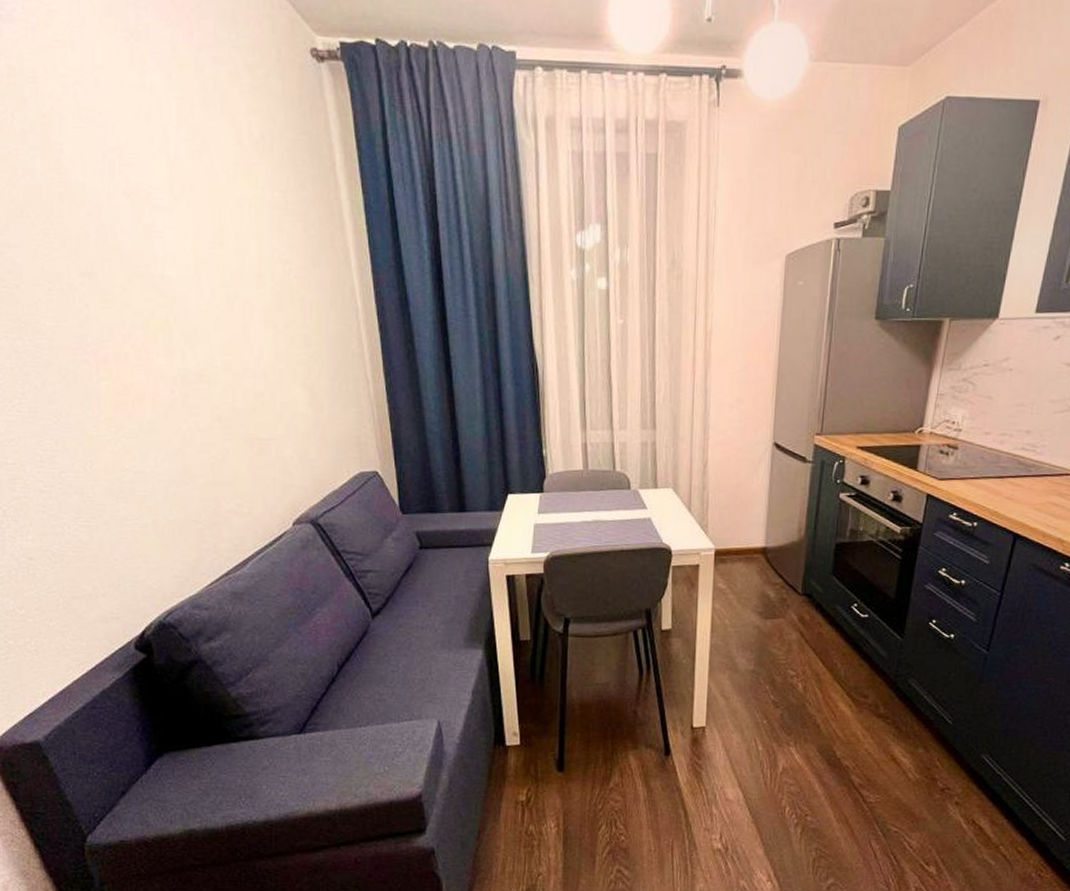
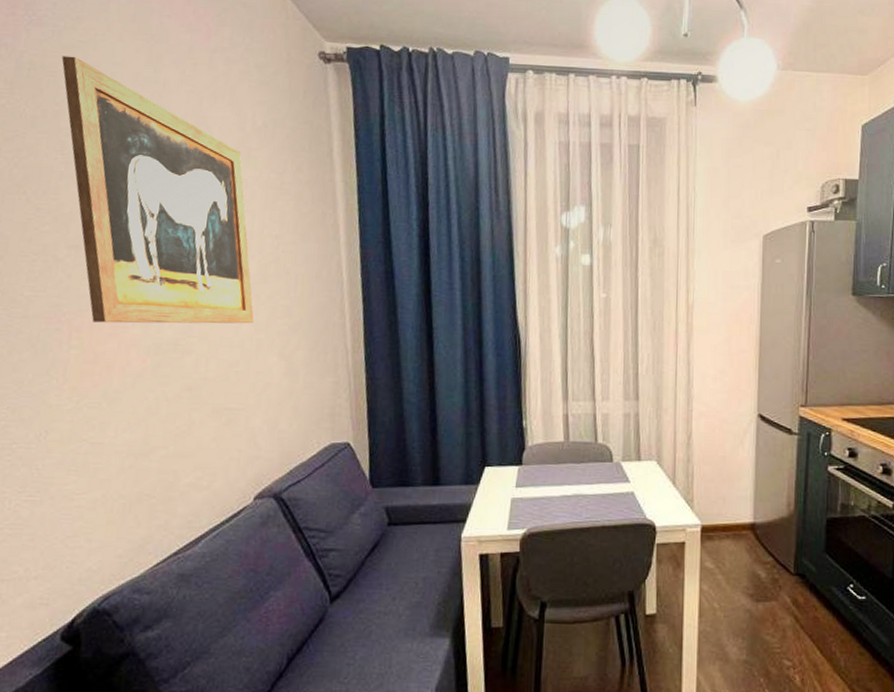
wall art: none [40,58,274,354] -> present [61,56,254,324]

